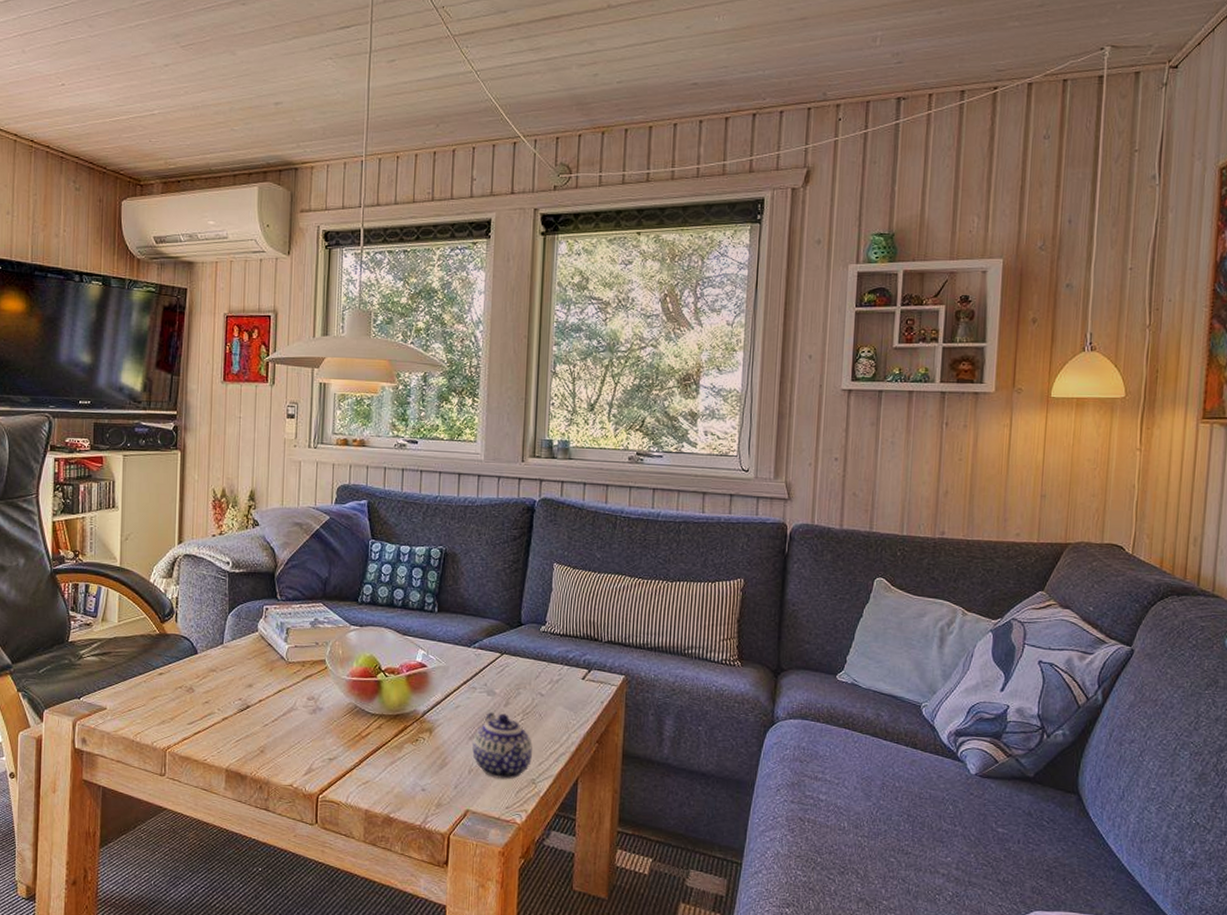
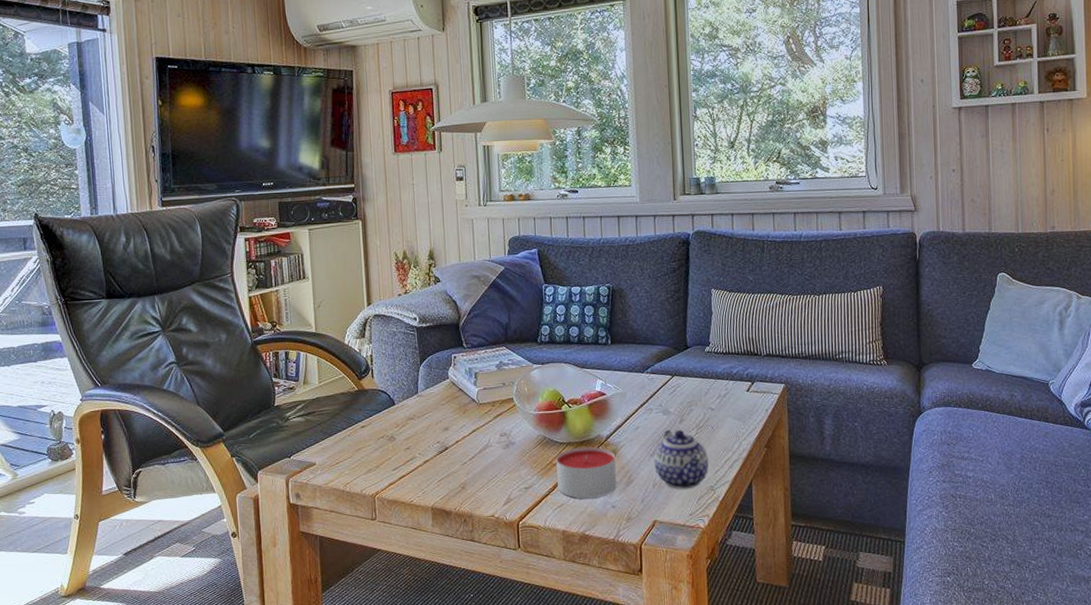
candle: none [365,721,430,779] -> present [556,446,617,499]

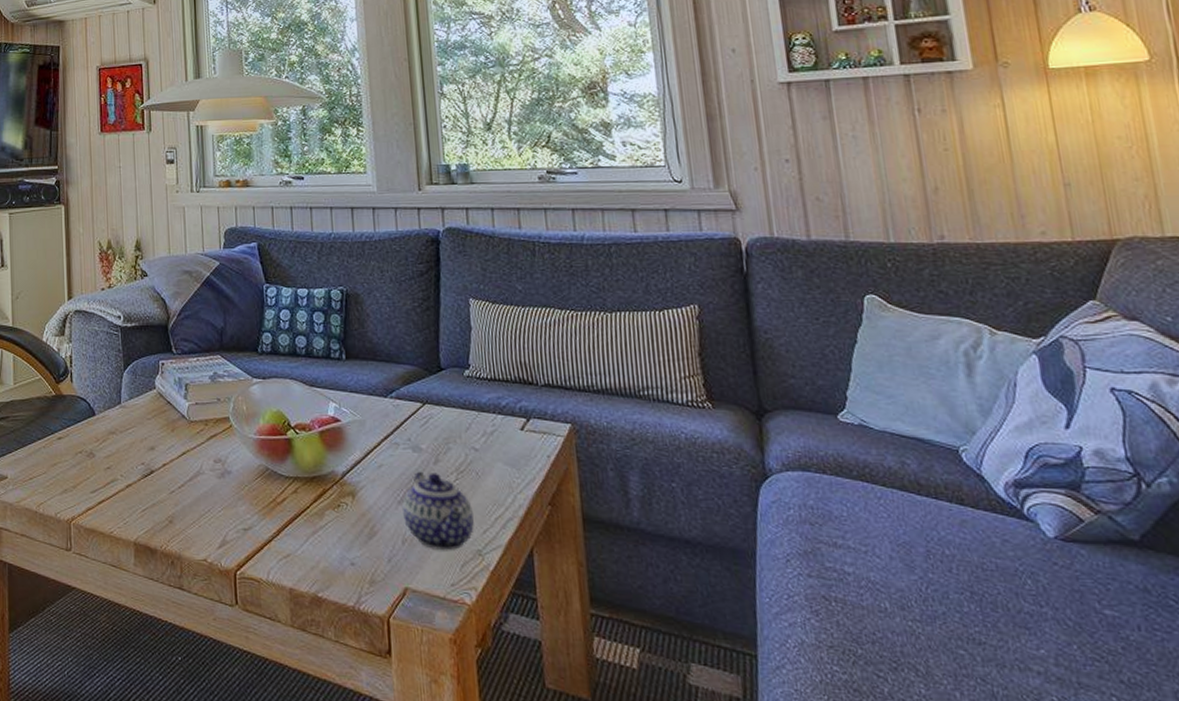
candle: present [556,446,617,499] -> none [281,484,356,551]

